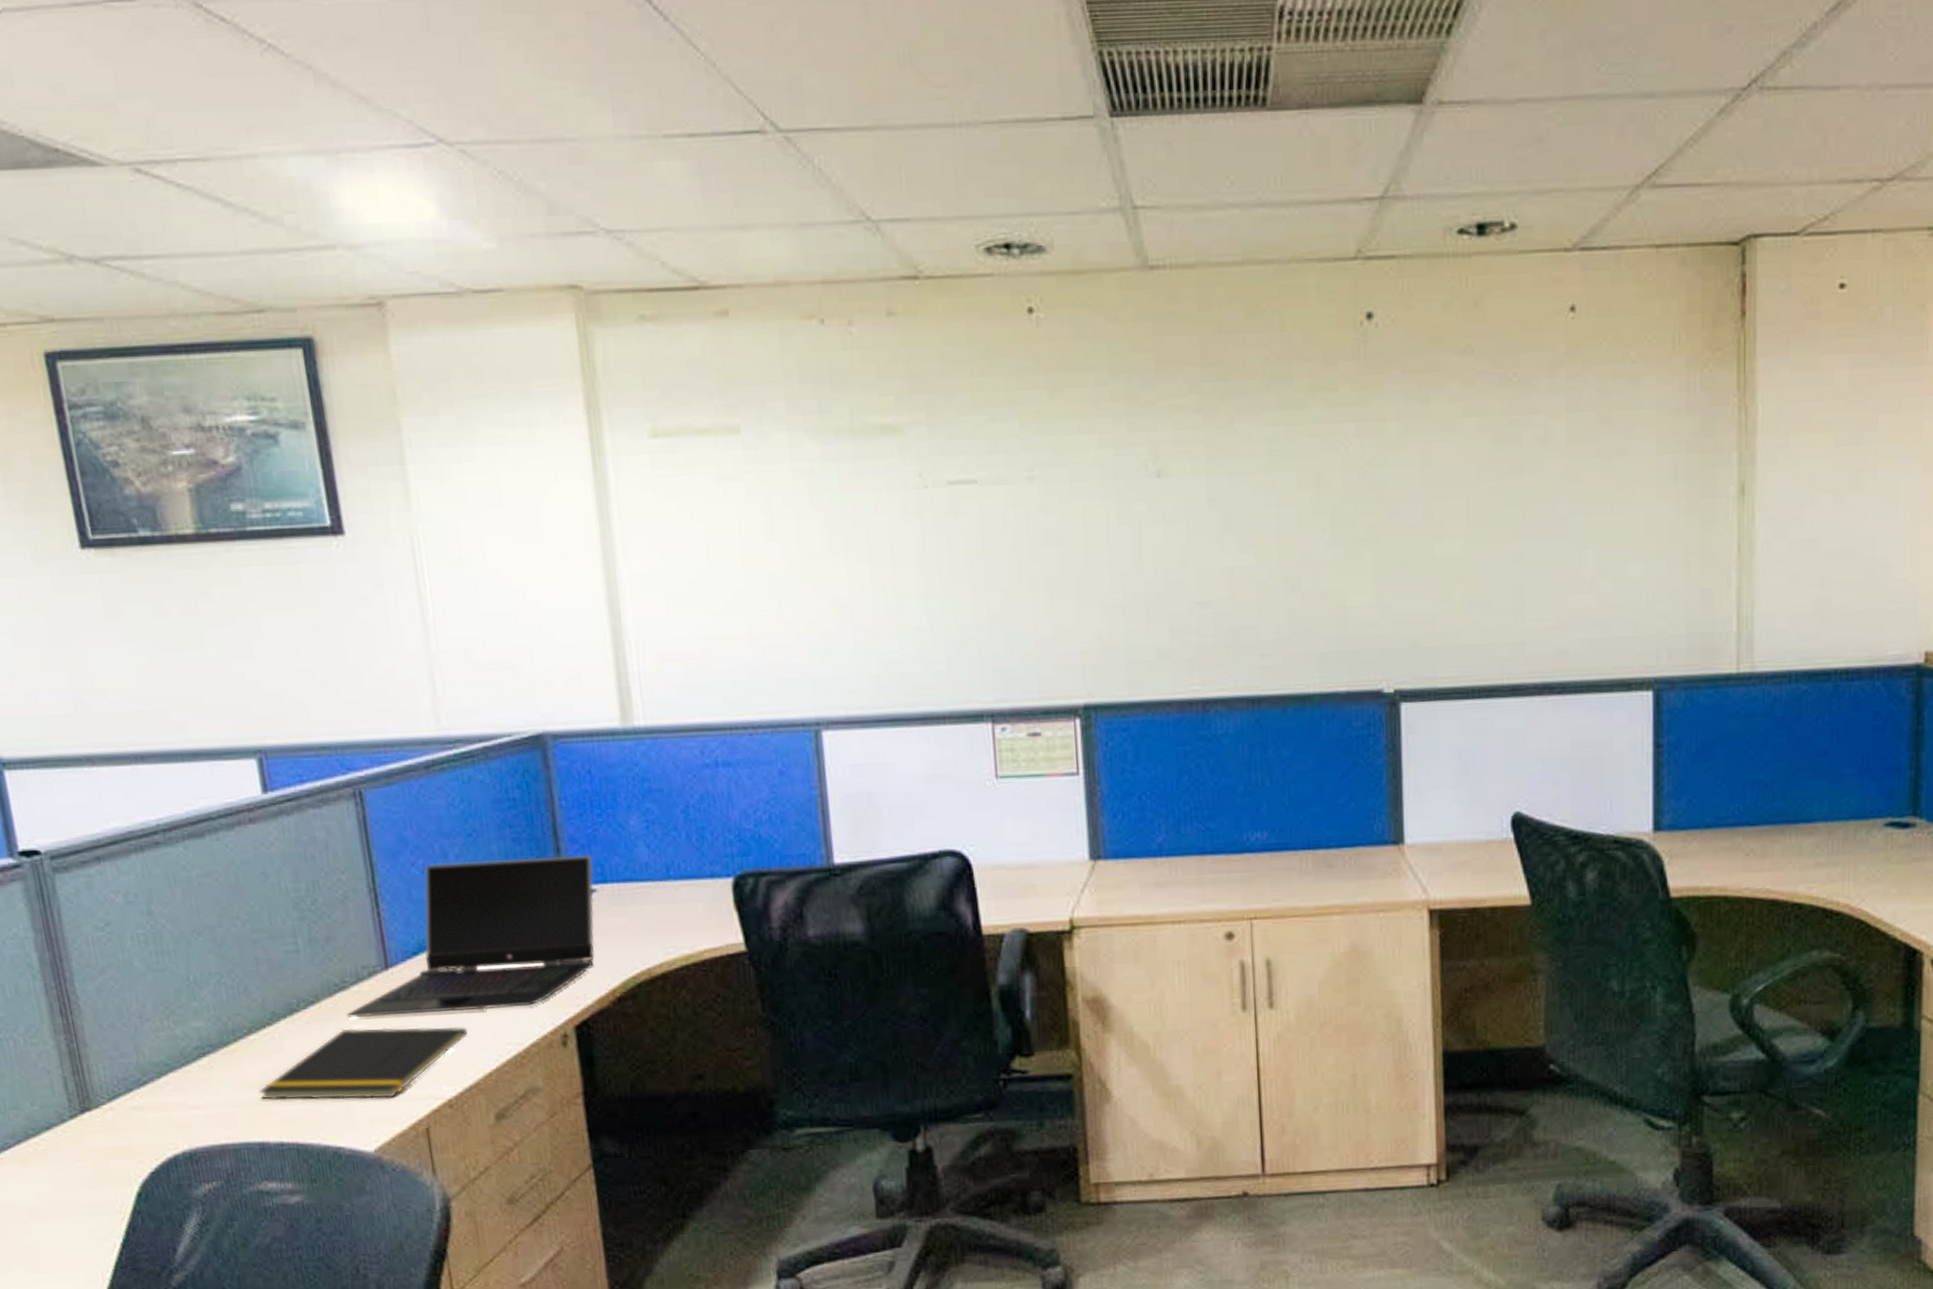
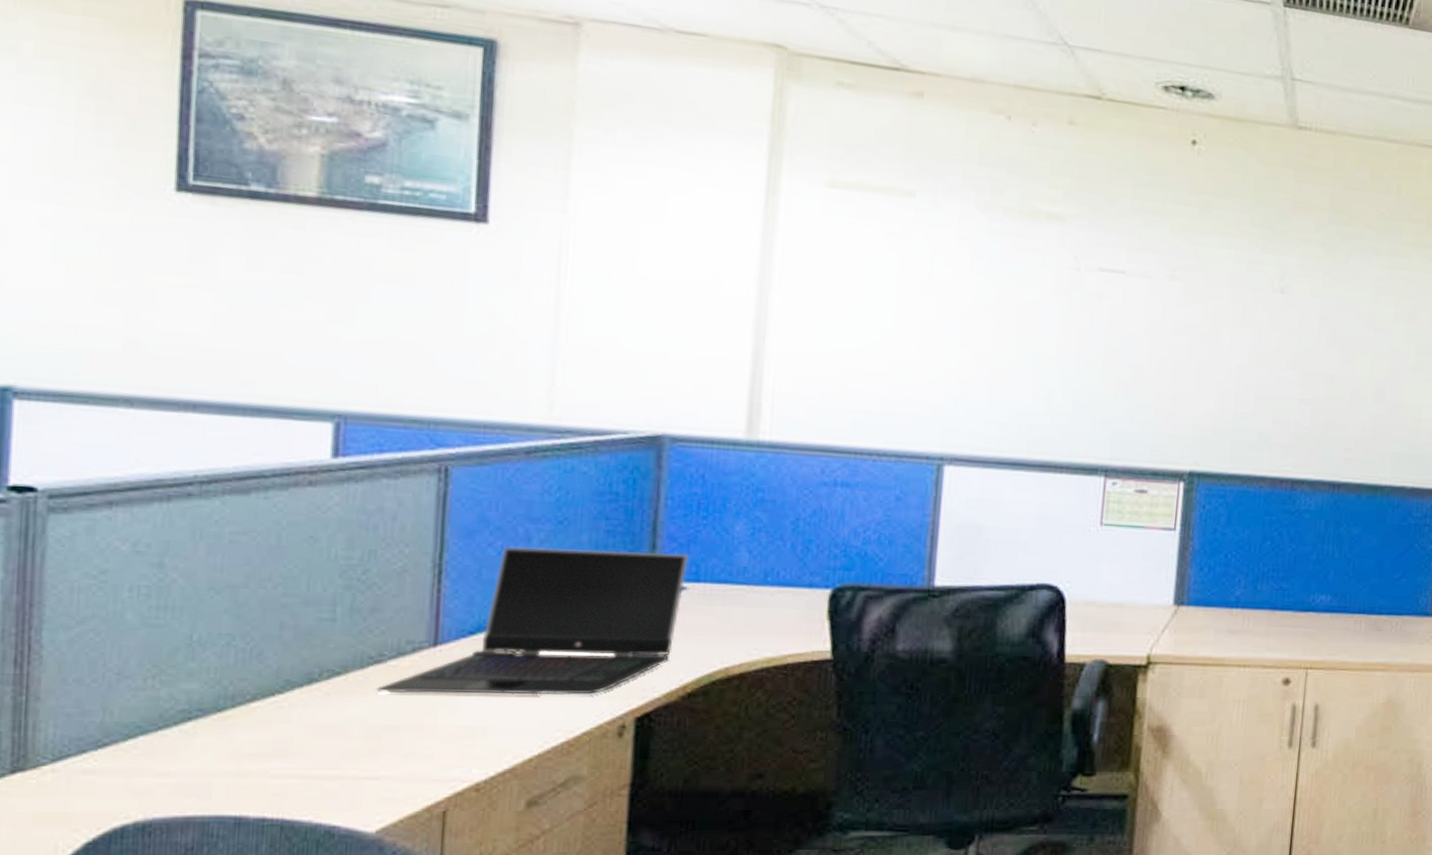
notepad: present [259,1026,468,1100] -> none [249,703,514,778]

